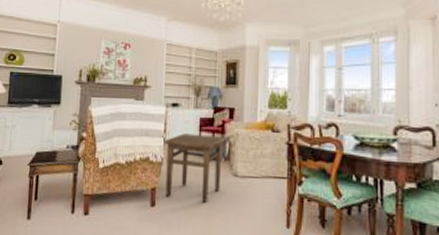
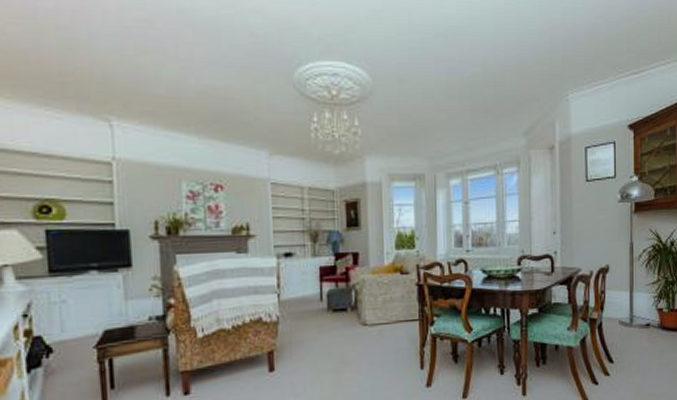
side table: present [163,133,226,204] -> none [278,285,351,360]

